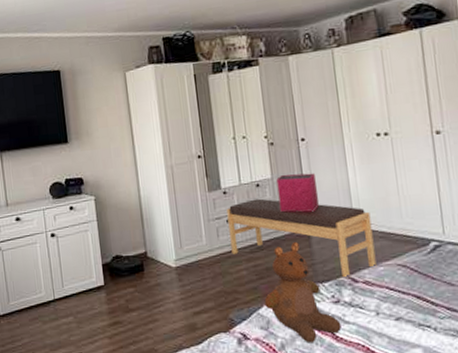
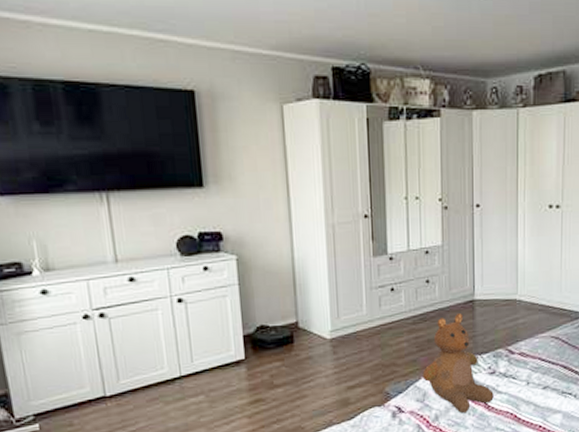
bench: present [226,198,377,278] -> none [391,266,533,349]
storage bin: present [276,173,320,212] -> none [447,241,487,283]

